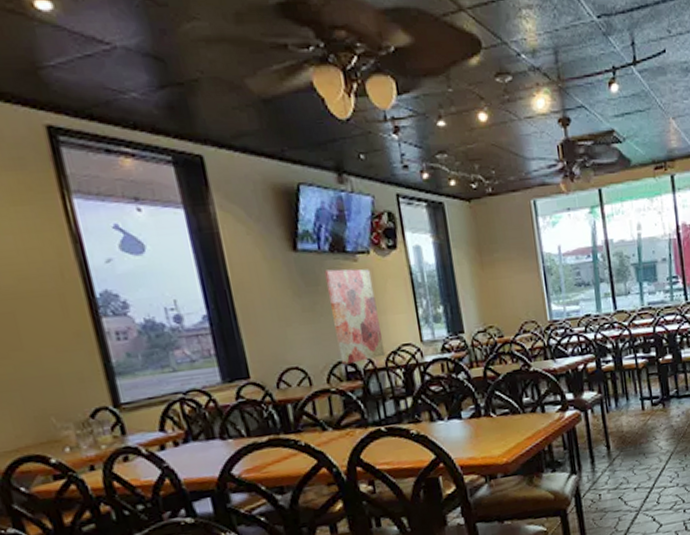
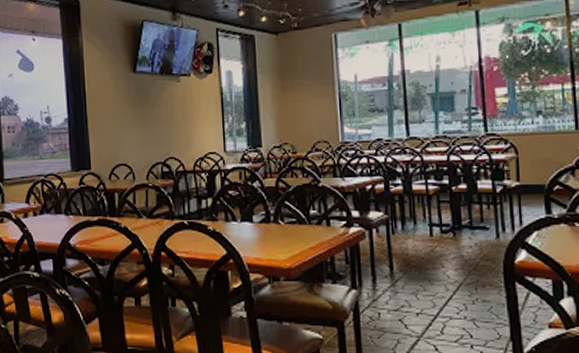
wall art: present [324,268,386,365] -> none [154,87,194,165]

